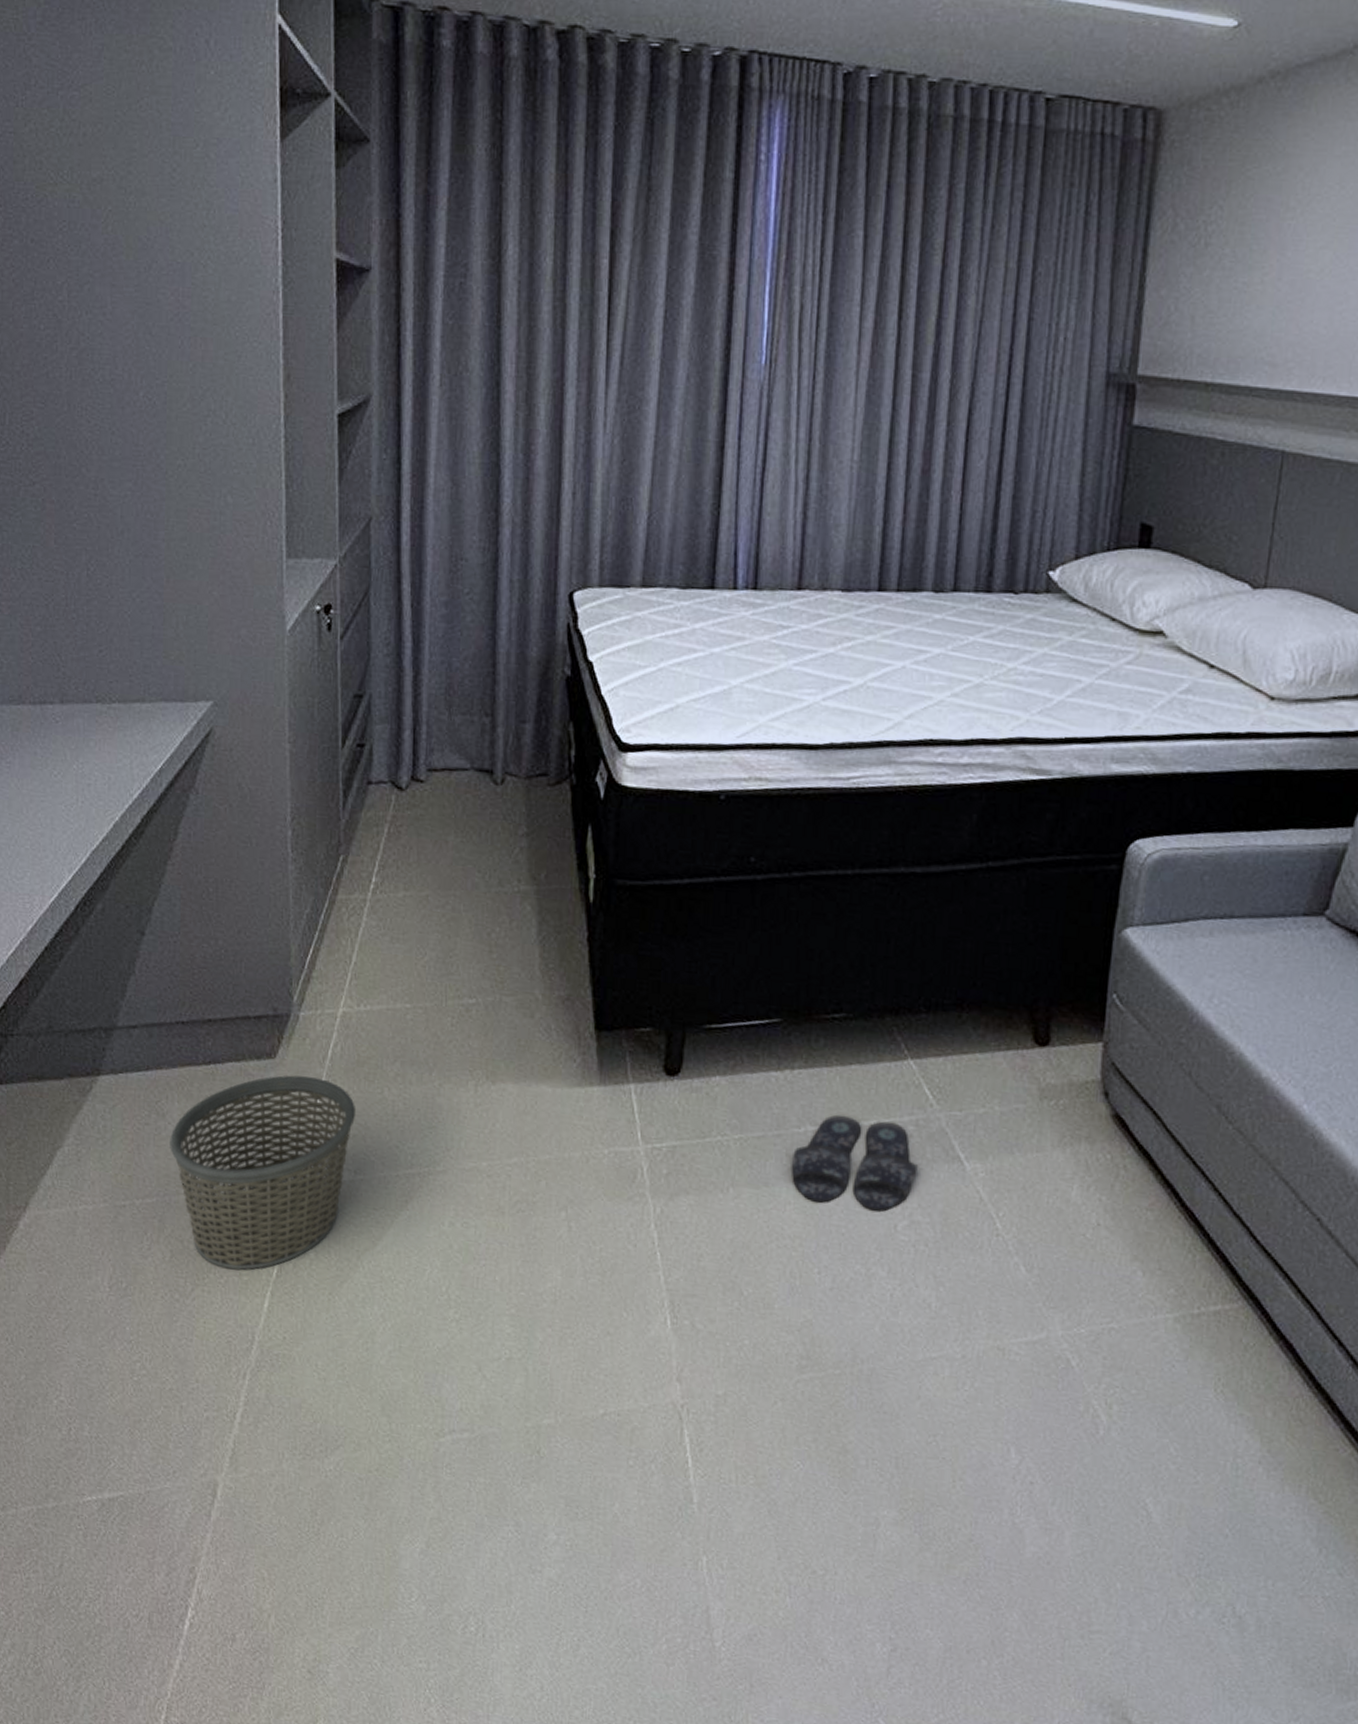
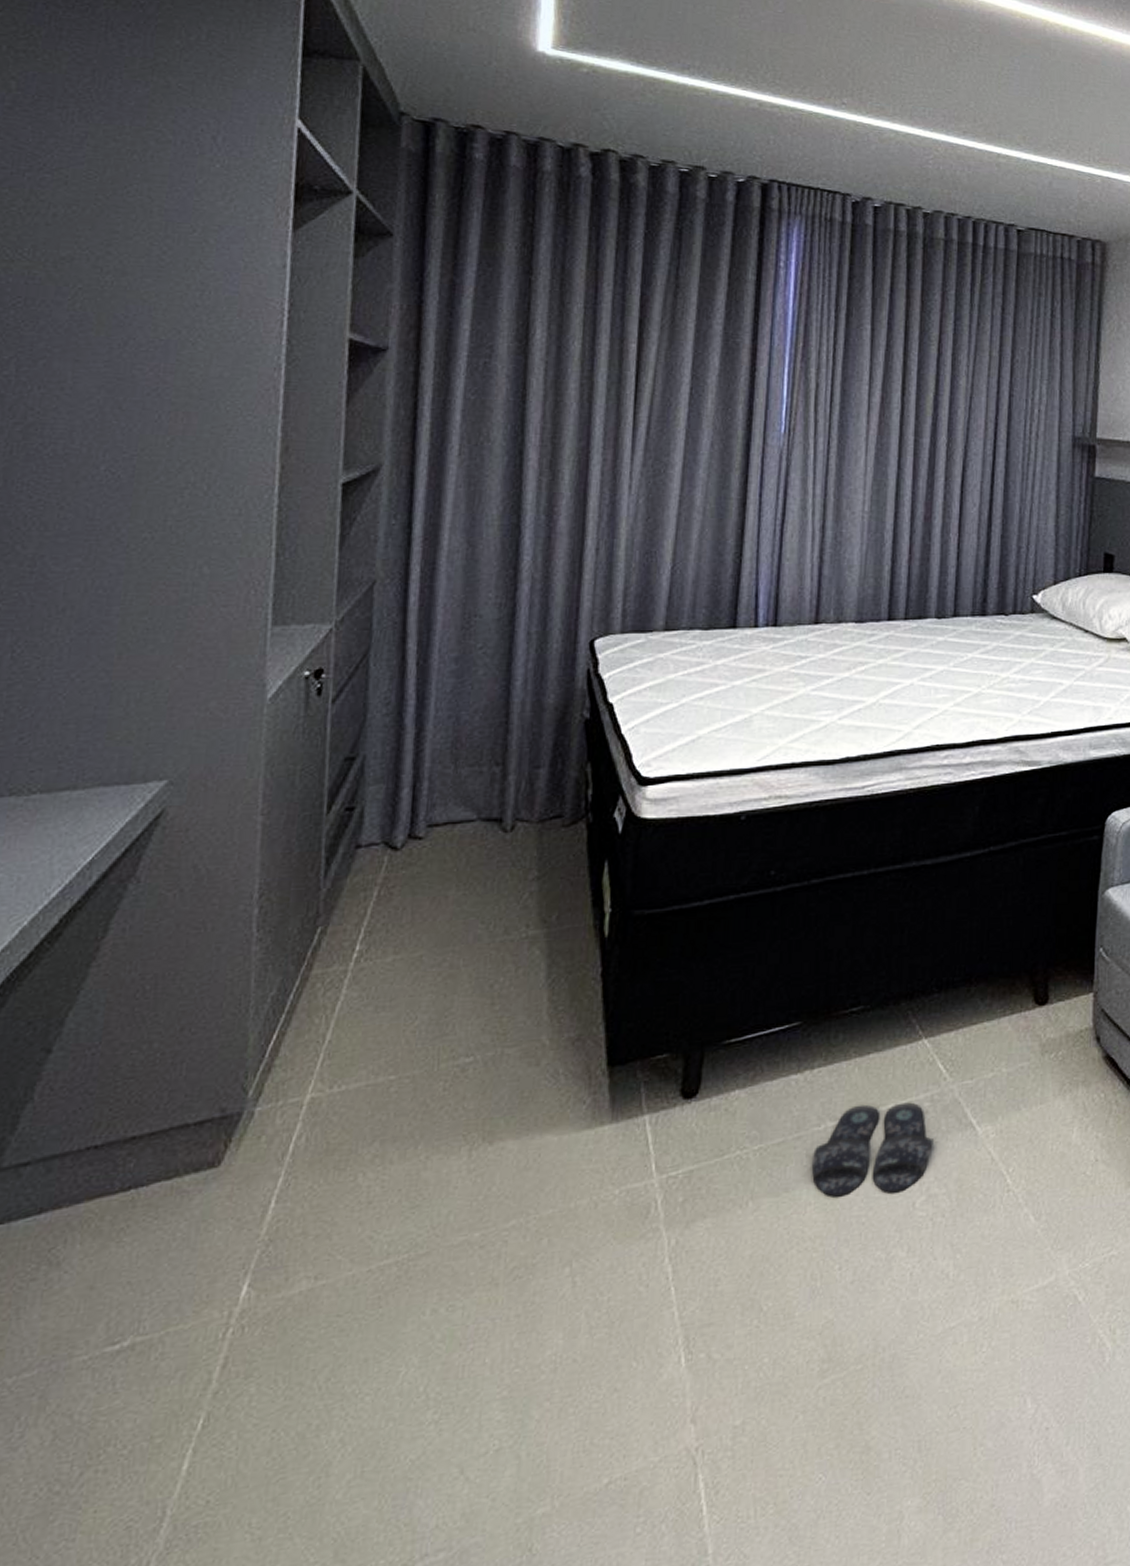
basket: present [170,1075,356,1270] -> none [63,1178,322,1436]

